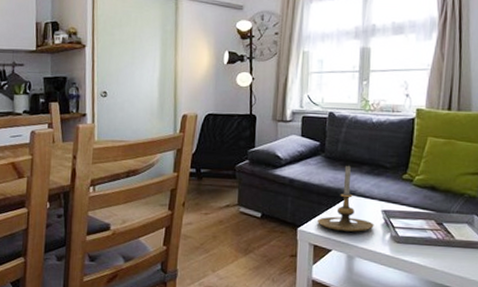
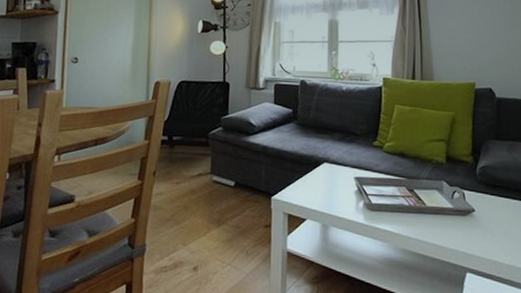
candle holder: present [318,165,374,232] -> none [292,132,348,200]

